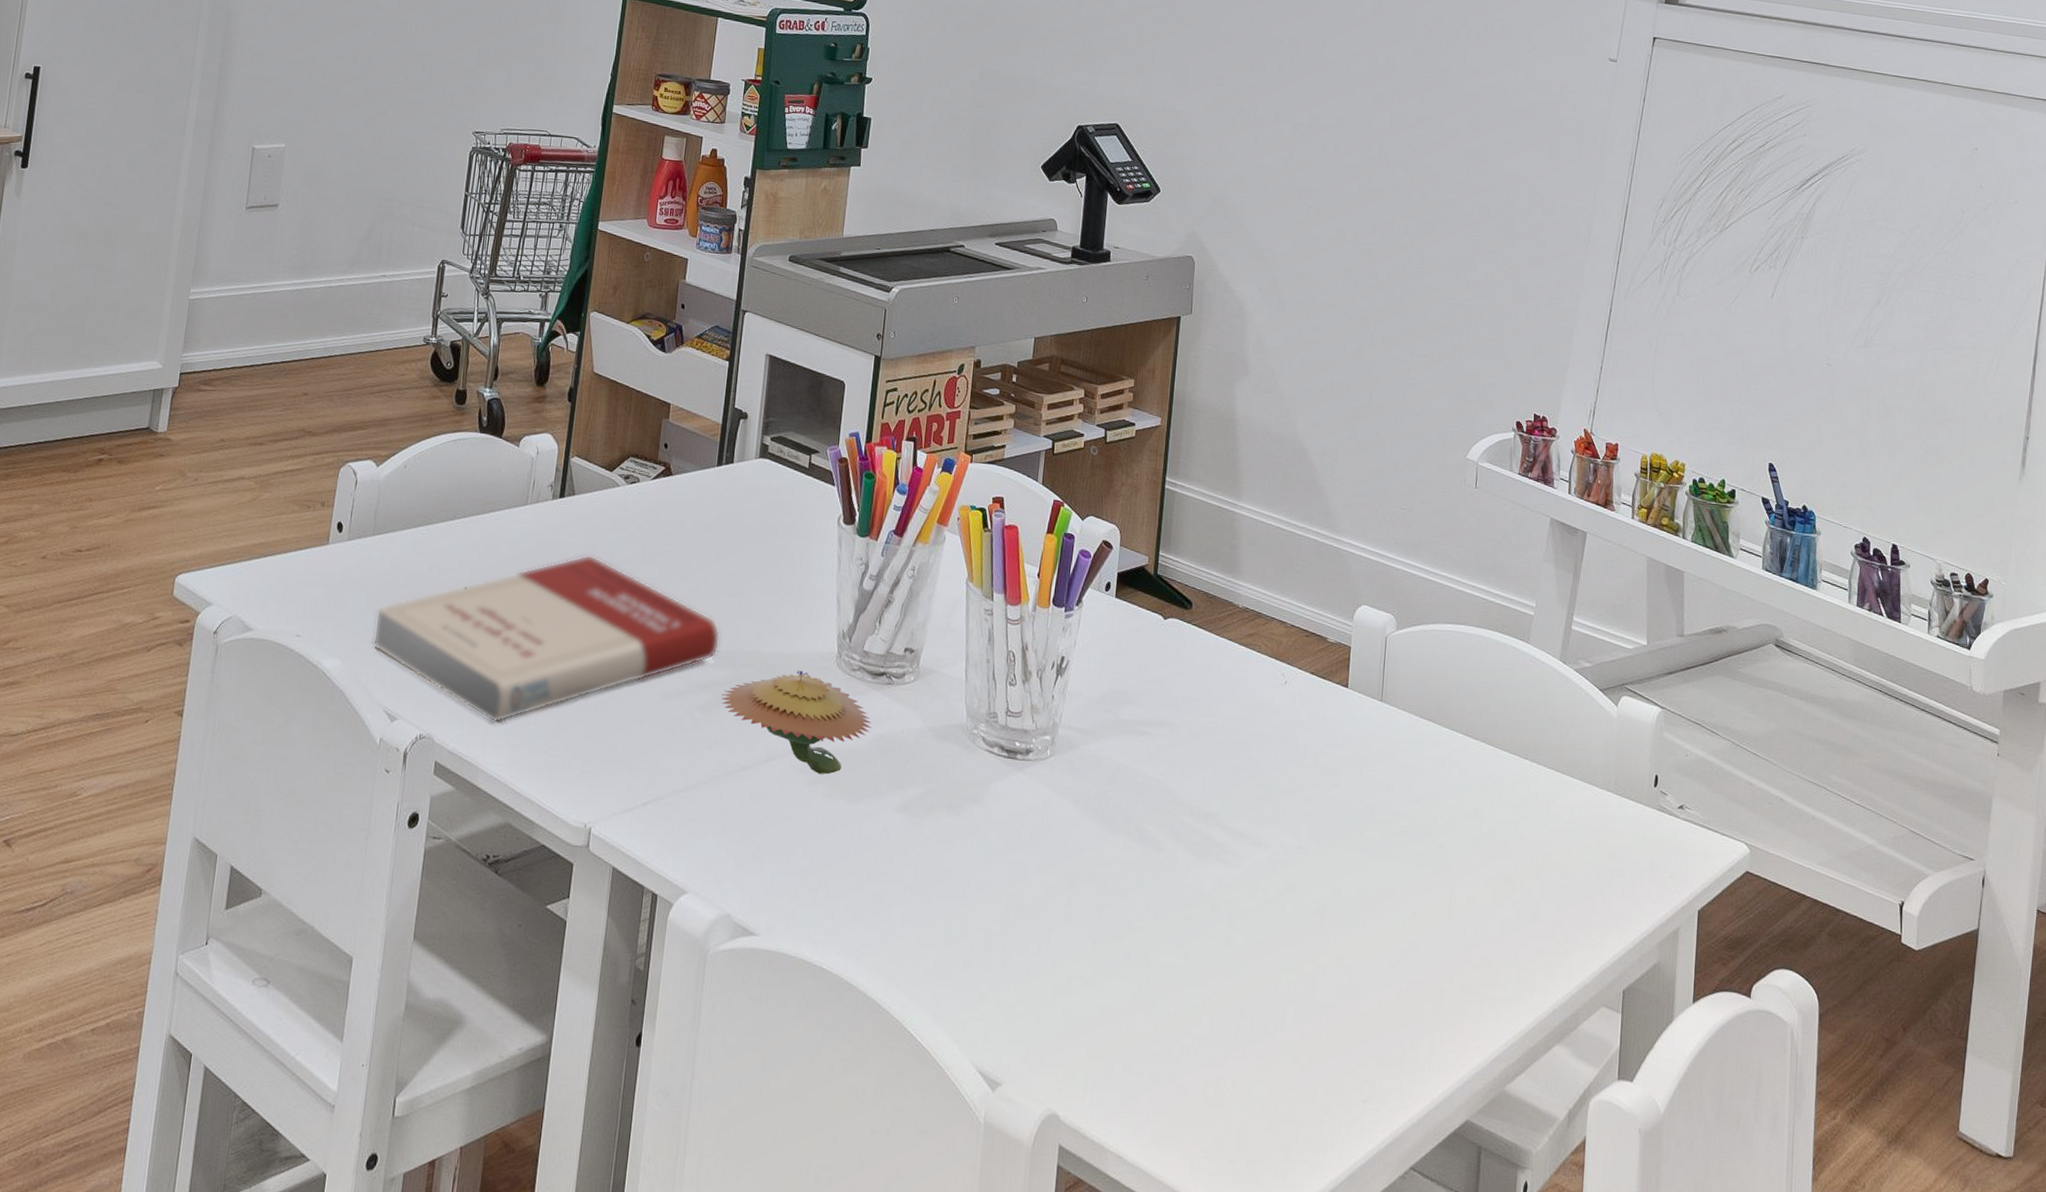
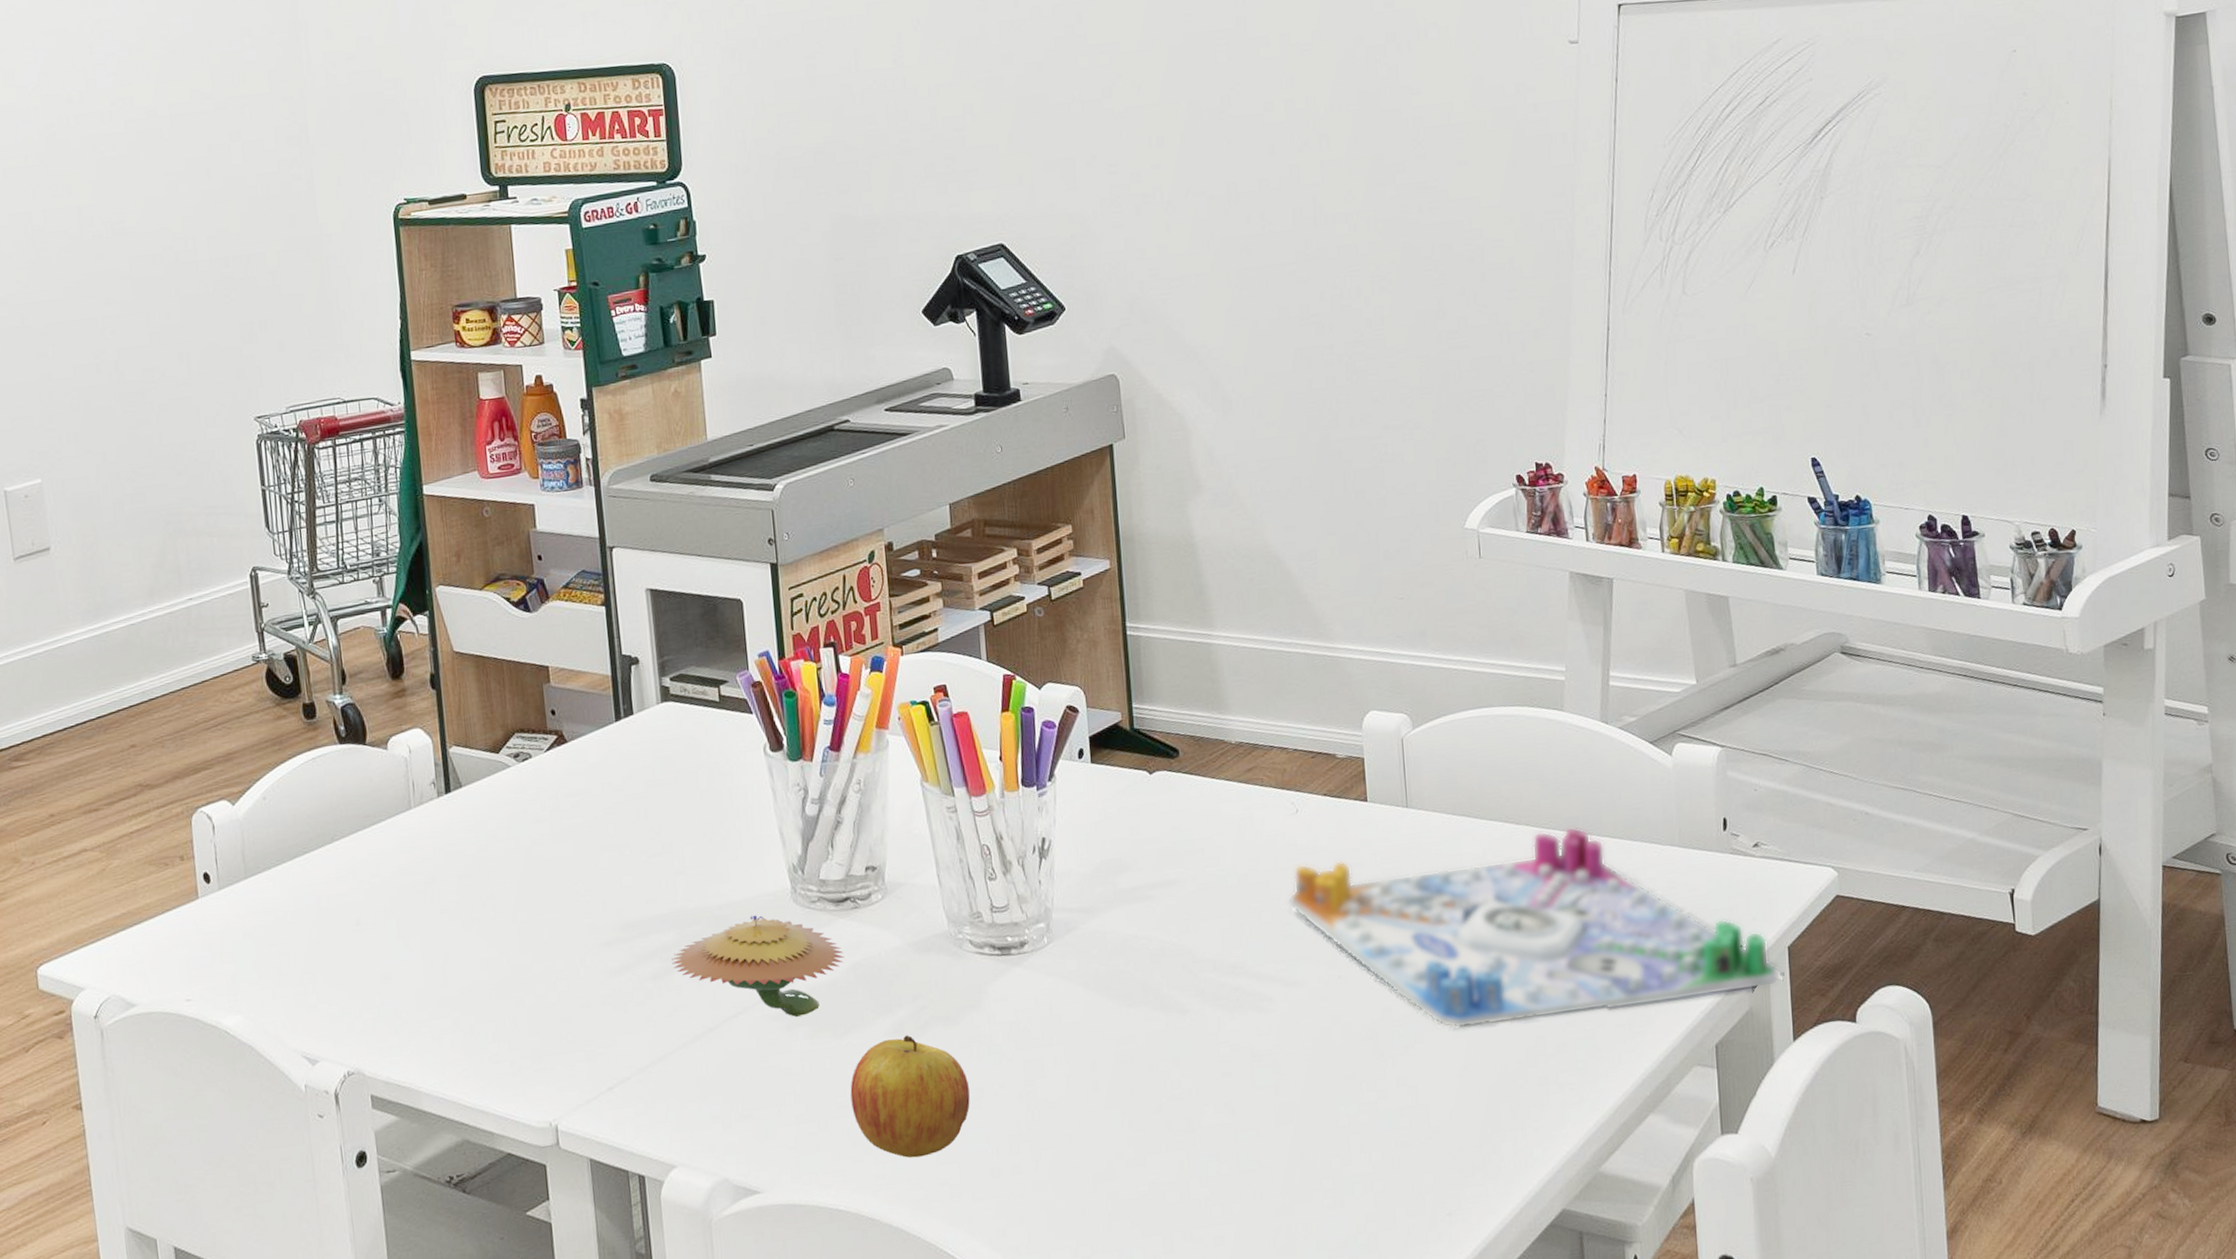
book: present [372,554,721,723] -> none [268,845,659,1042]
apple: none [851,813,958,934] -> present [850,1034,970,1158]
board game: none [1265,733,1689,946] -> present [1288,826,1781,1029]

